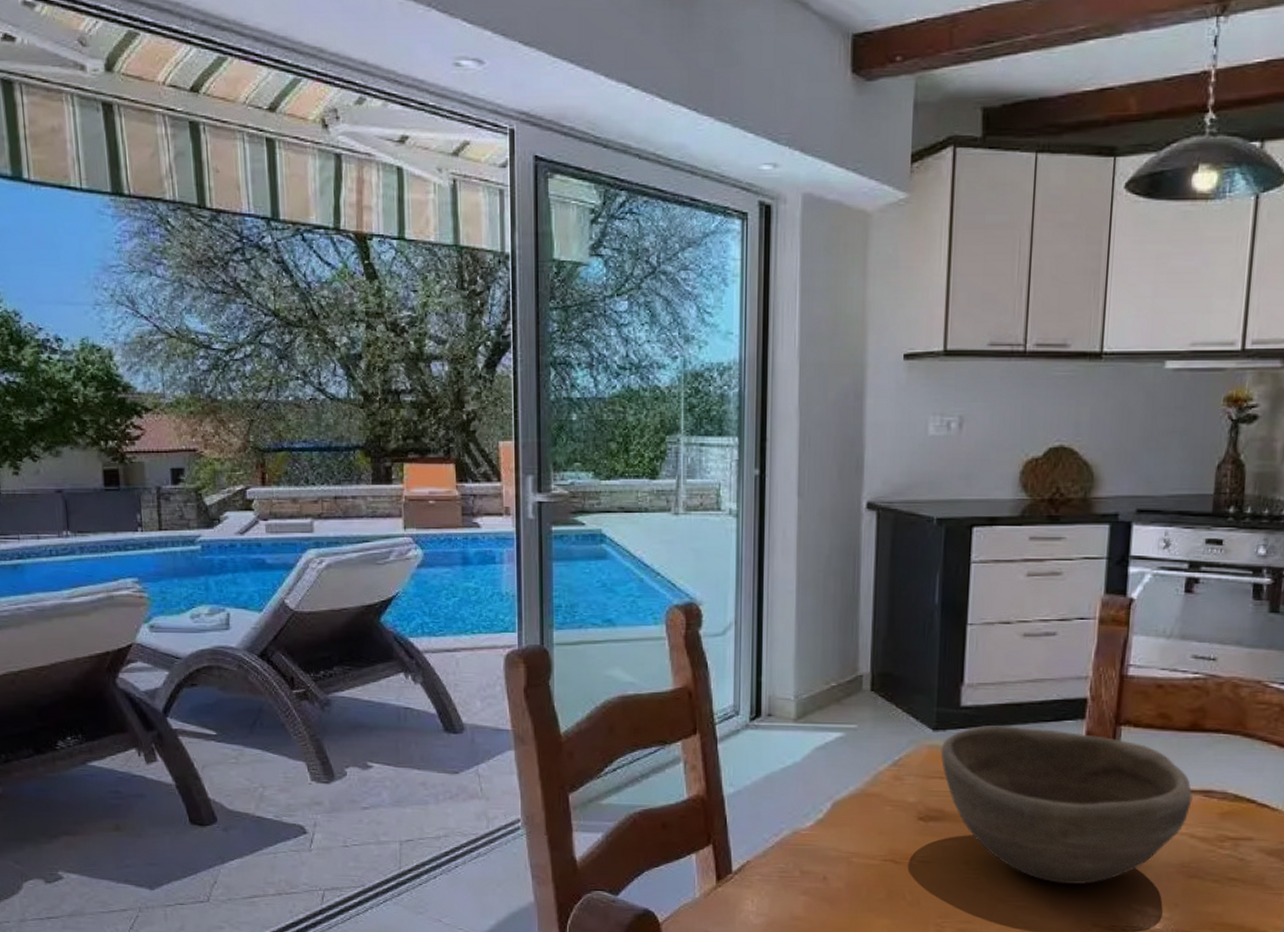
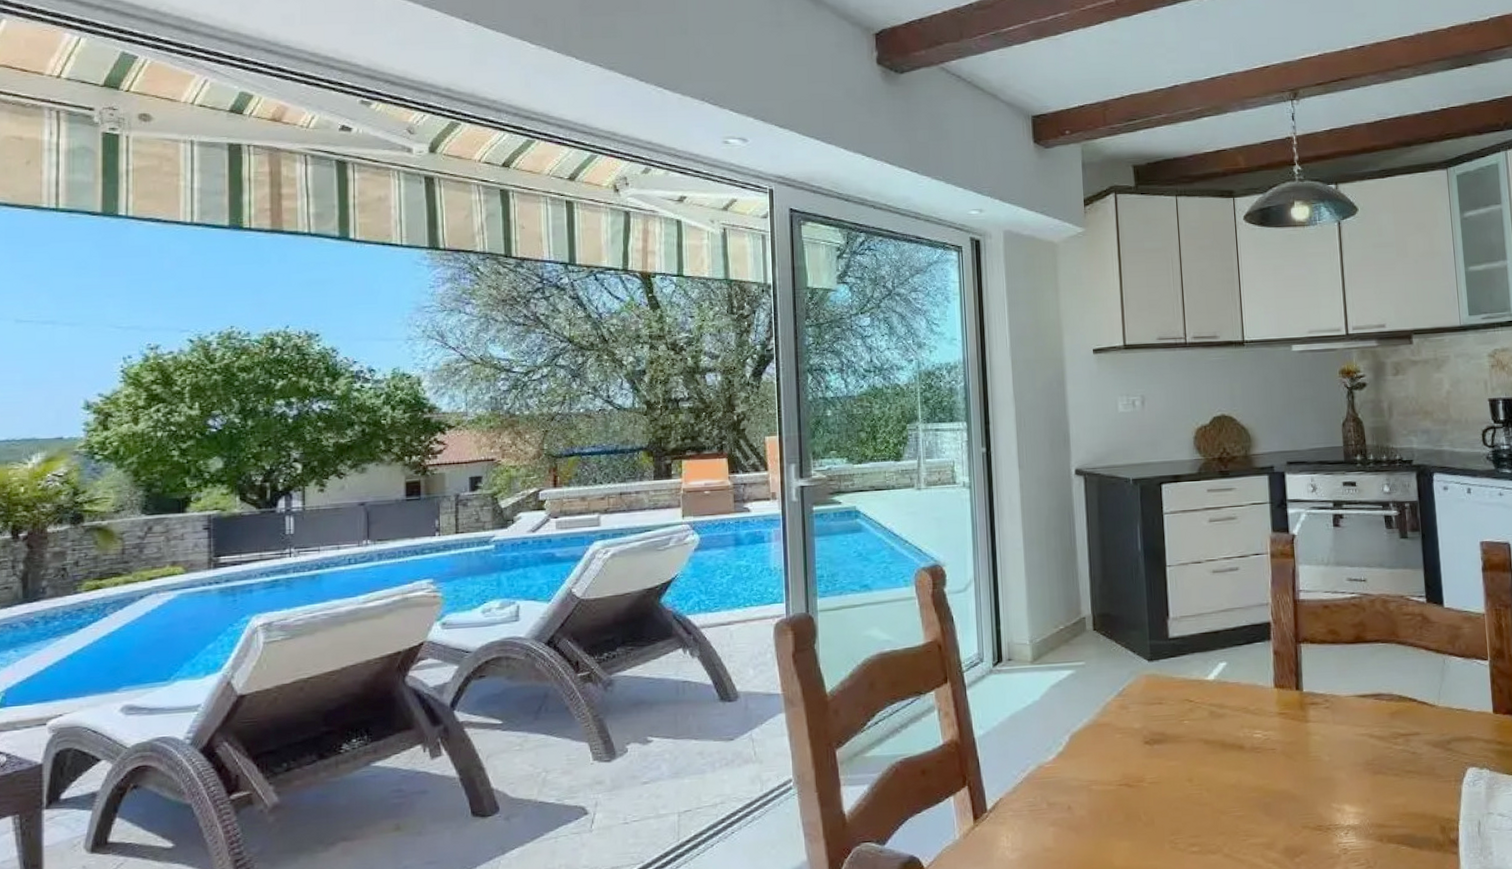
bowl: present [940,725,1193,885] -> none [1157,652,1367,791]

